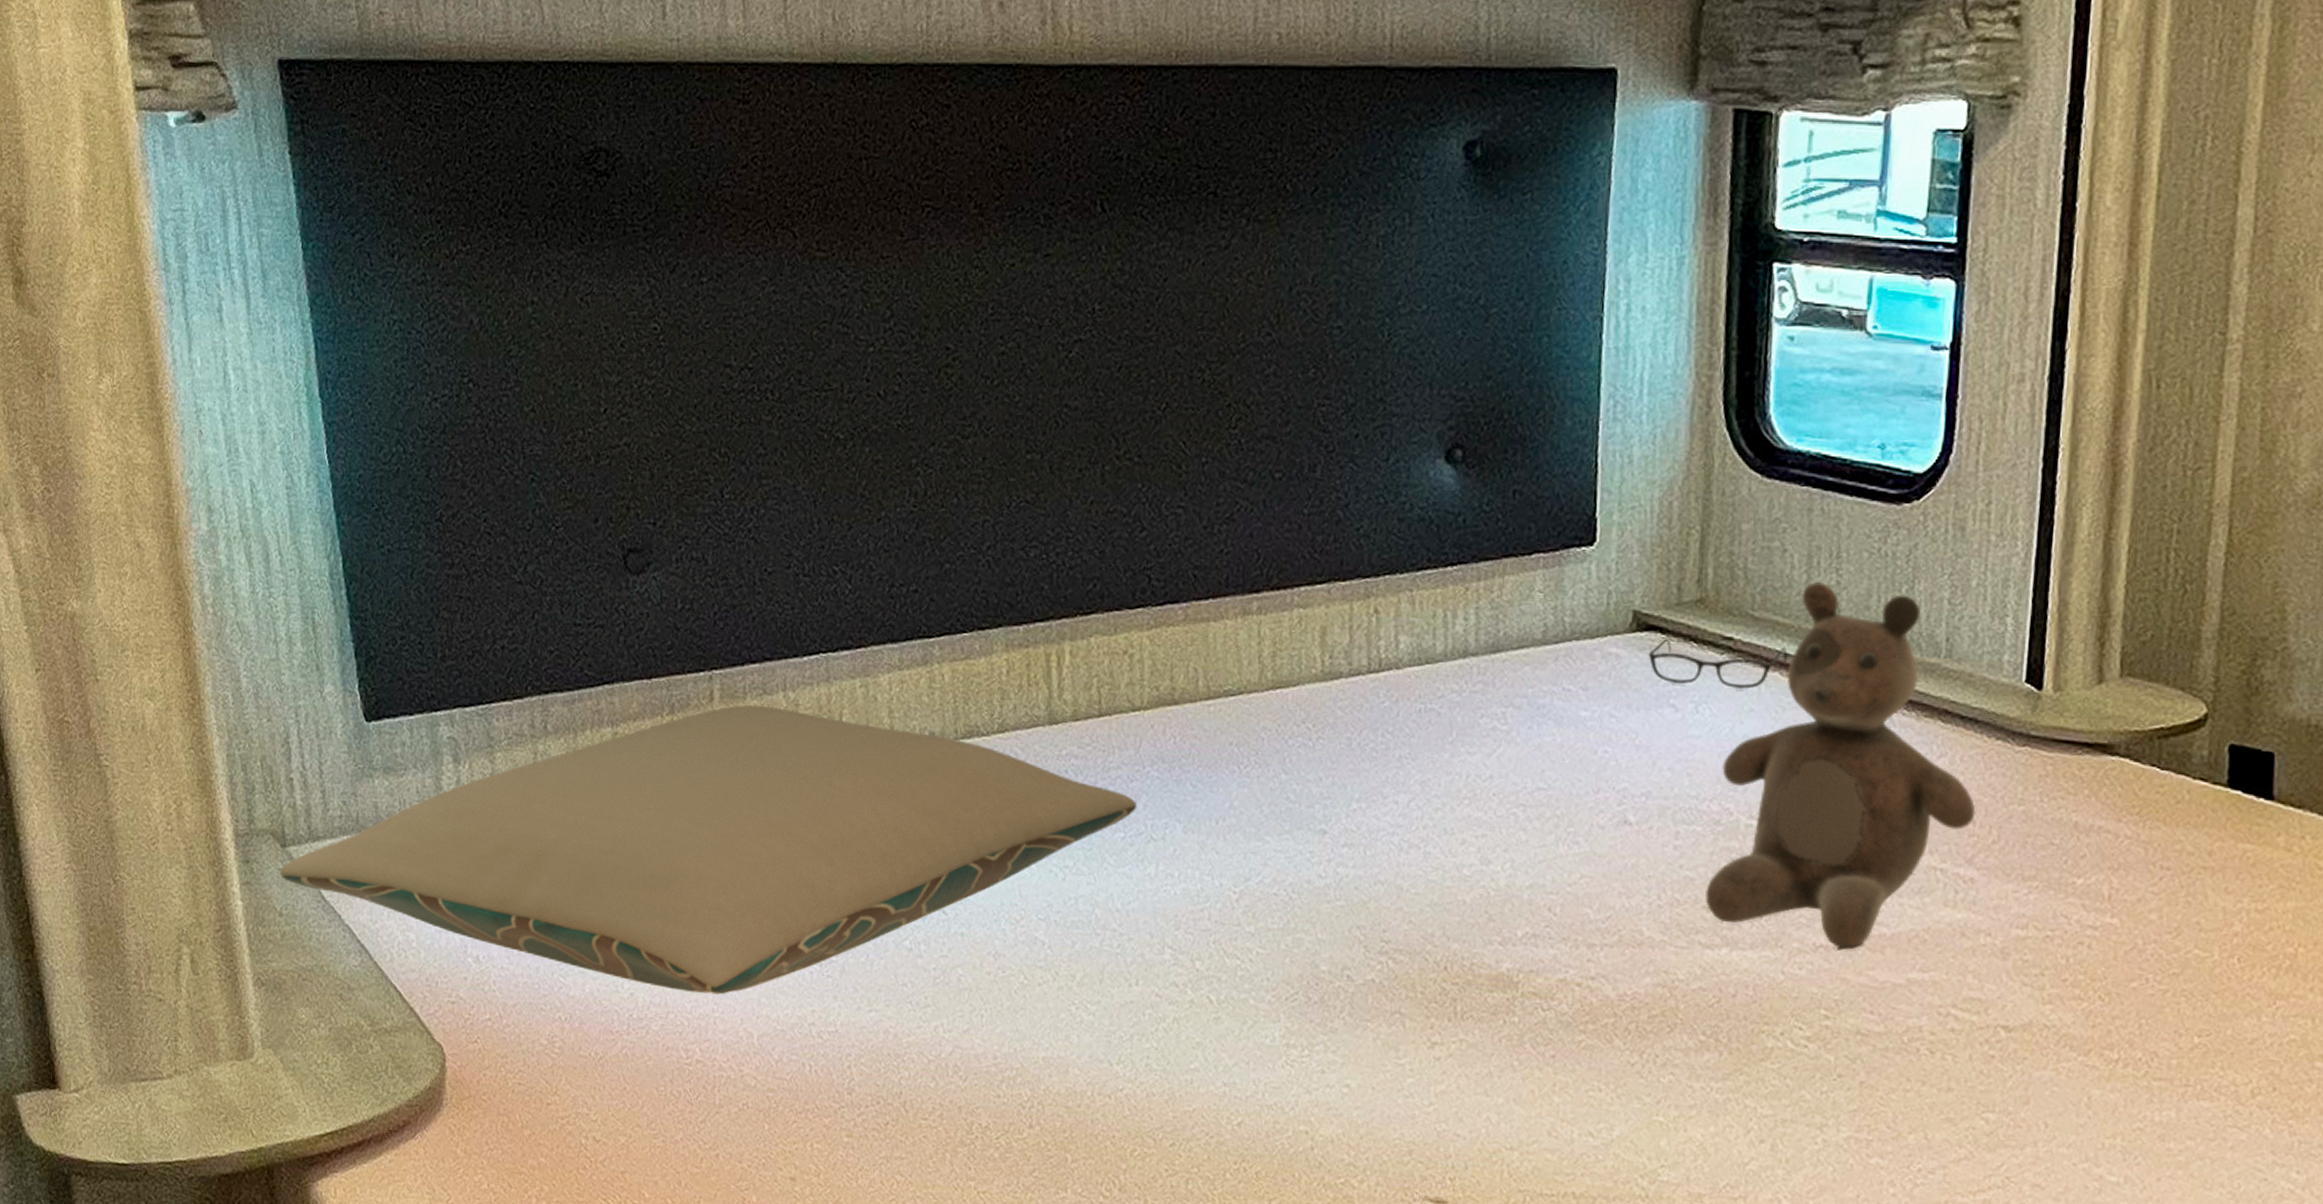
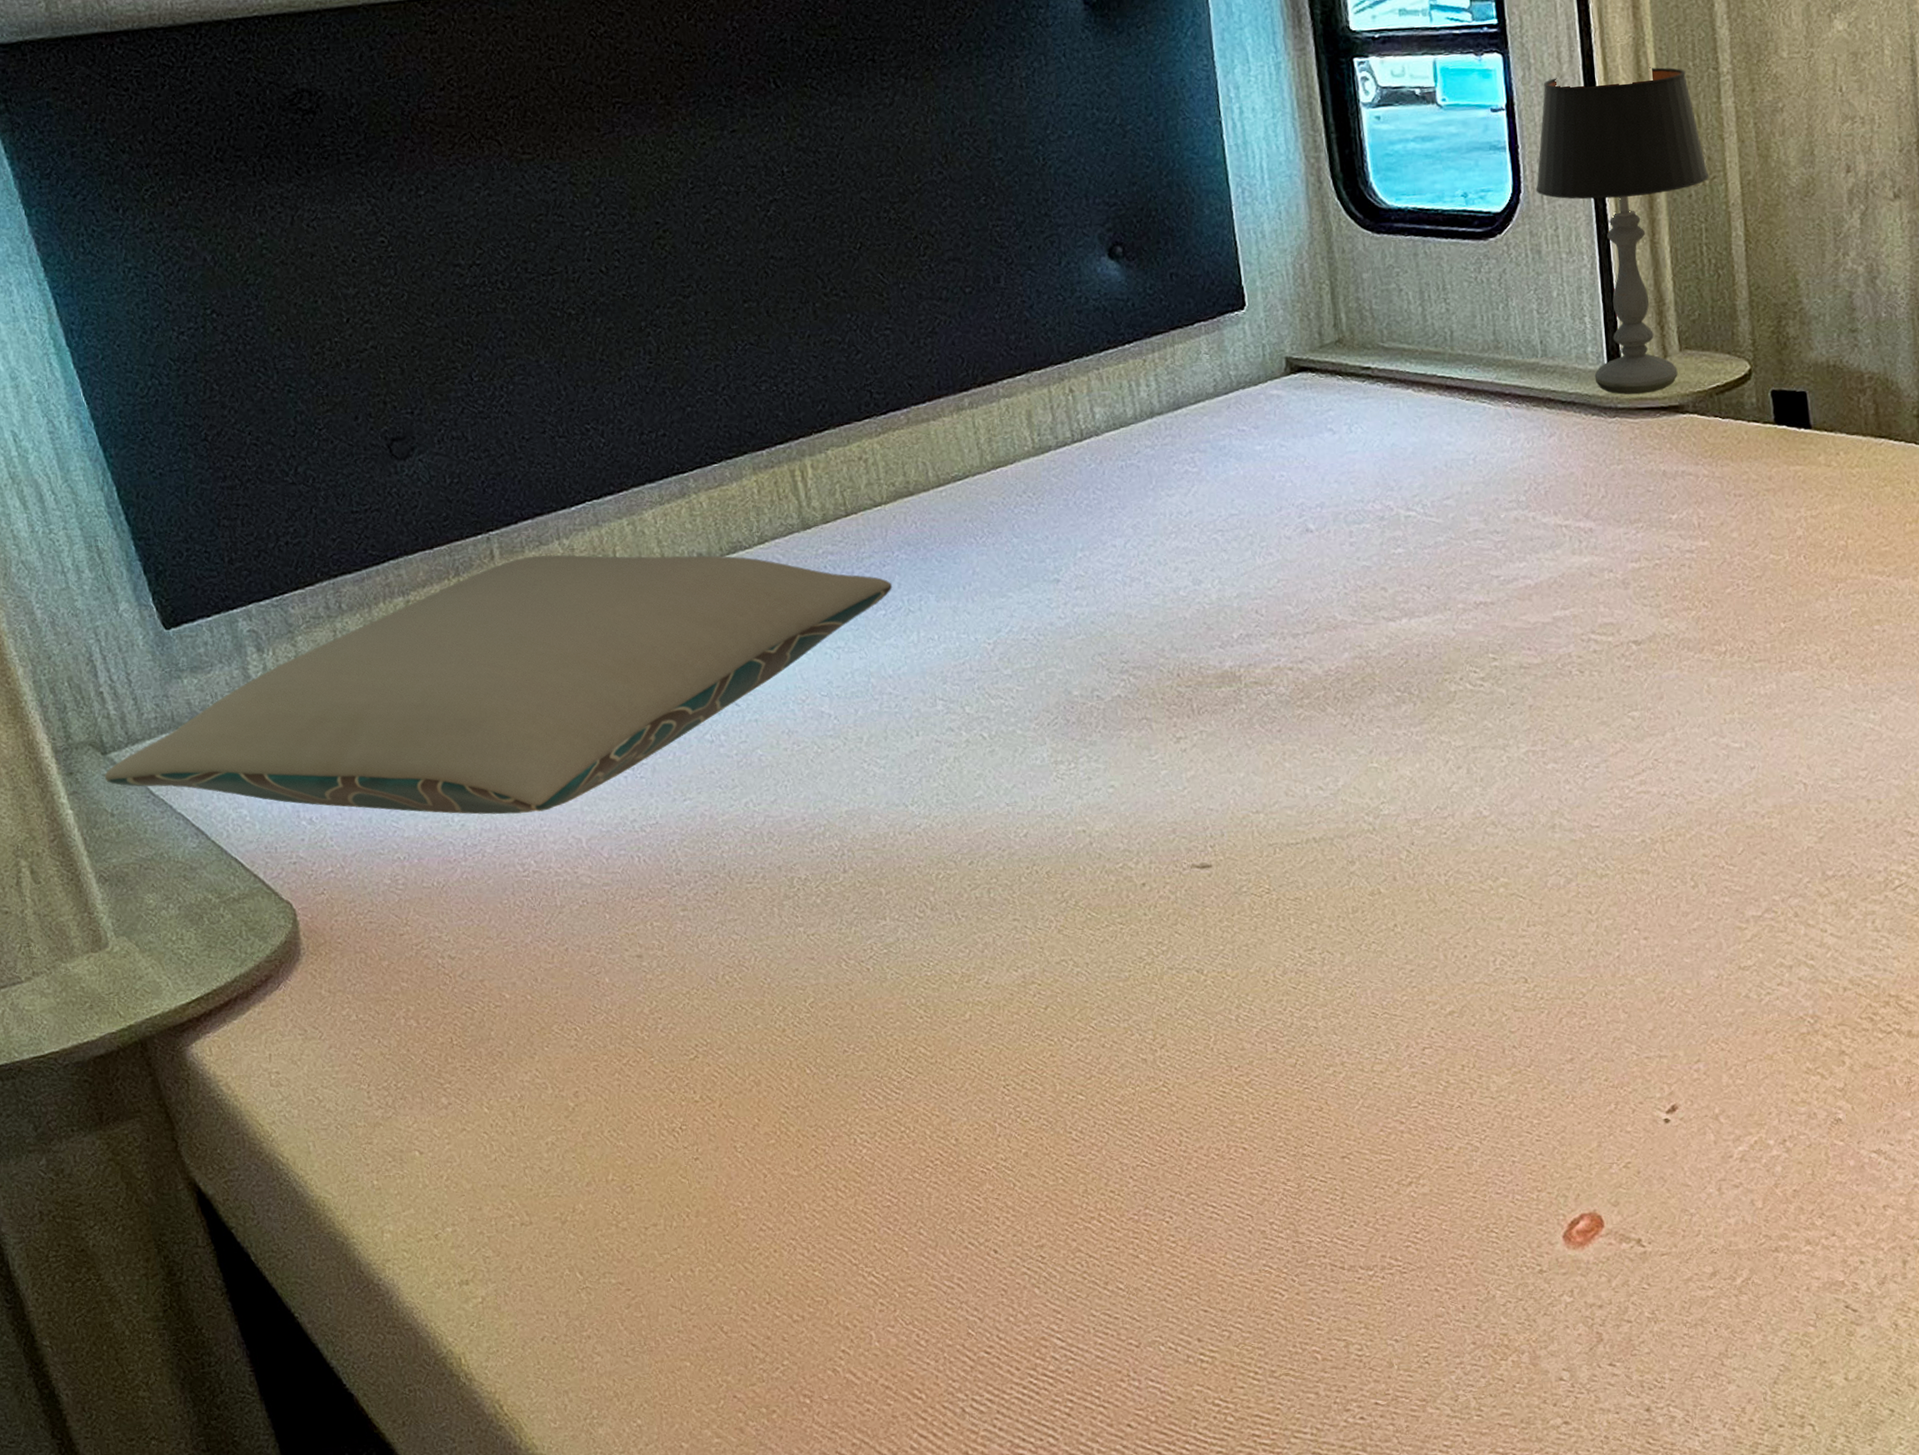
eyeglasses: present [1648,638,1788,689] -> none [1303,368,1417,412]
stuffed animal: present [1704,582,1976,950] -> none [1378,311,1586,603]
table lamp: none [1971,318,2193,724] -> present [1535,67,1709,395]

